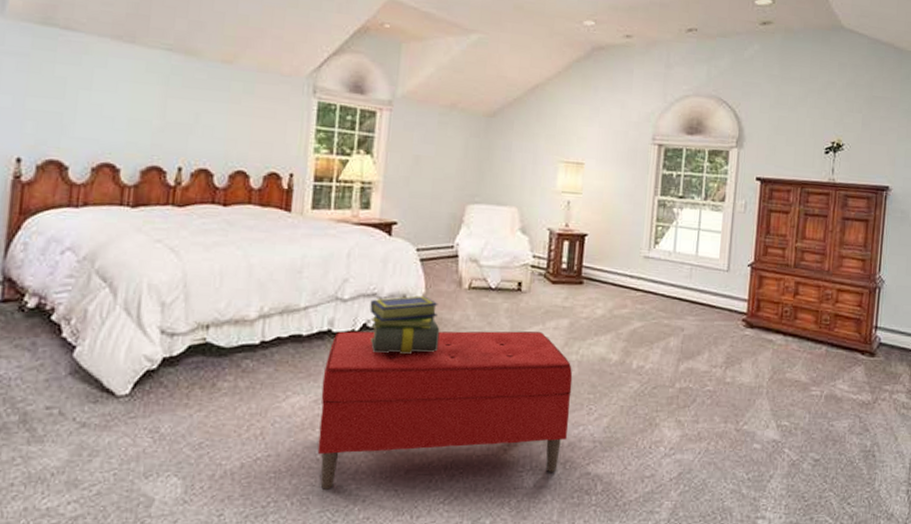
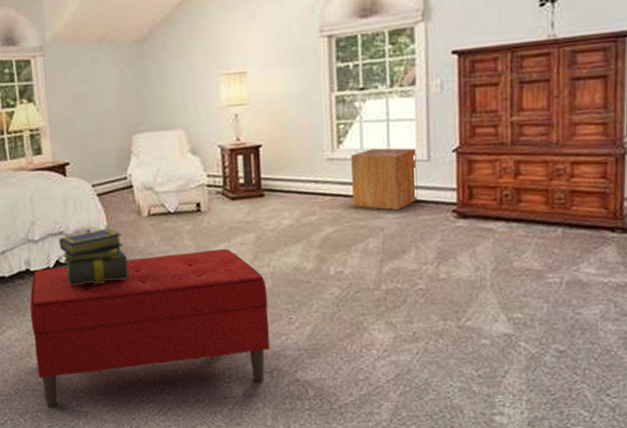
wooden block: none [660,253,719,313] -> present [351,148,418,210]

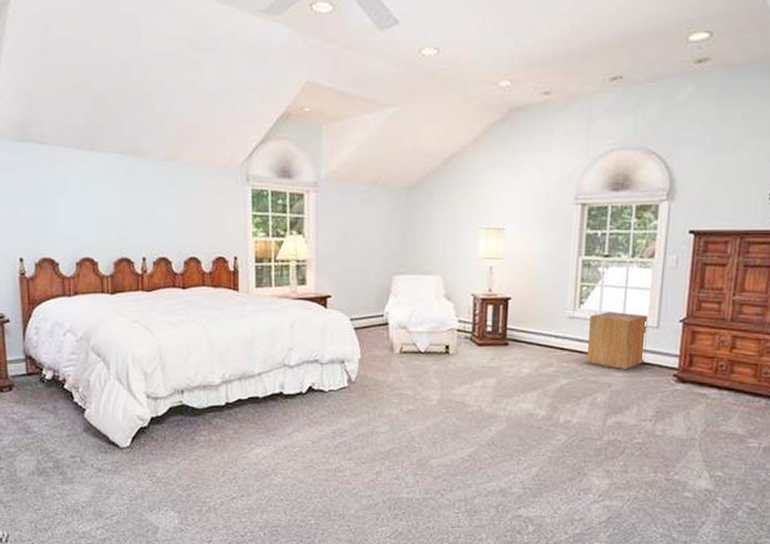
bench: present [29,248,270,408] -> none [279,389,502,524]
stack of books: present [59,228,129,286] -> none [313,361,377,413]

